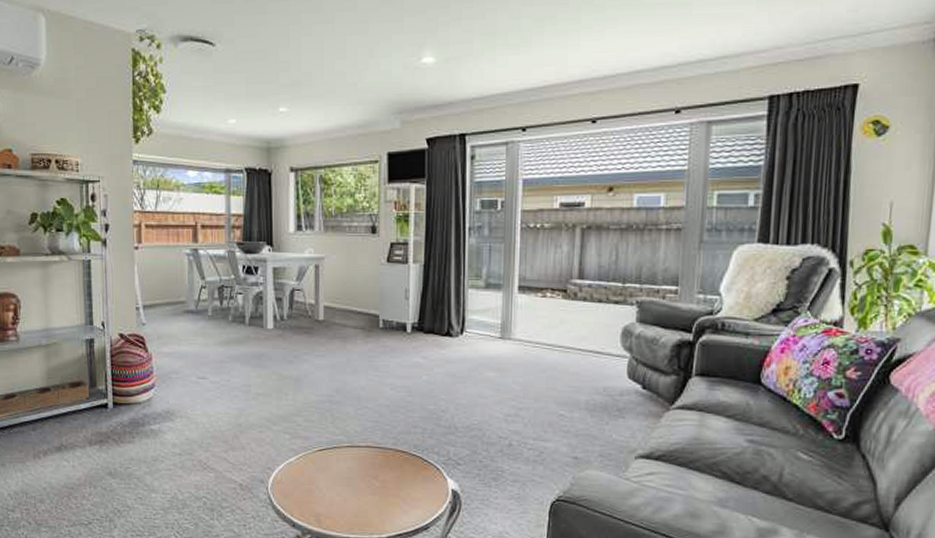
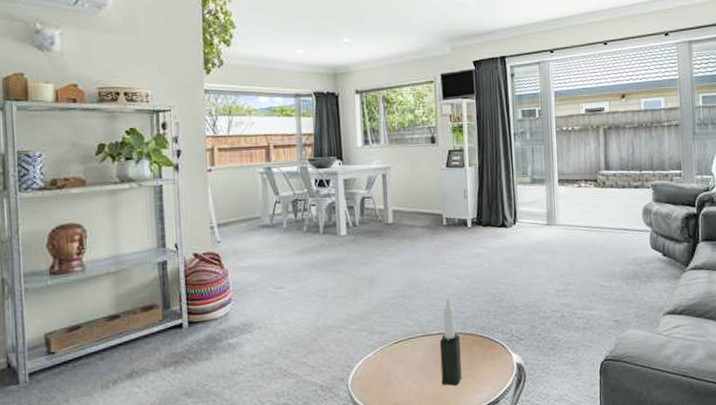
candle: none [367,409,390,505] -> present [439,298,462,386]

